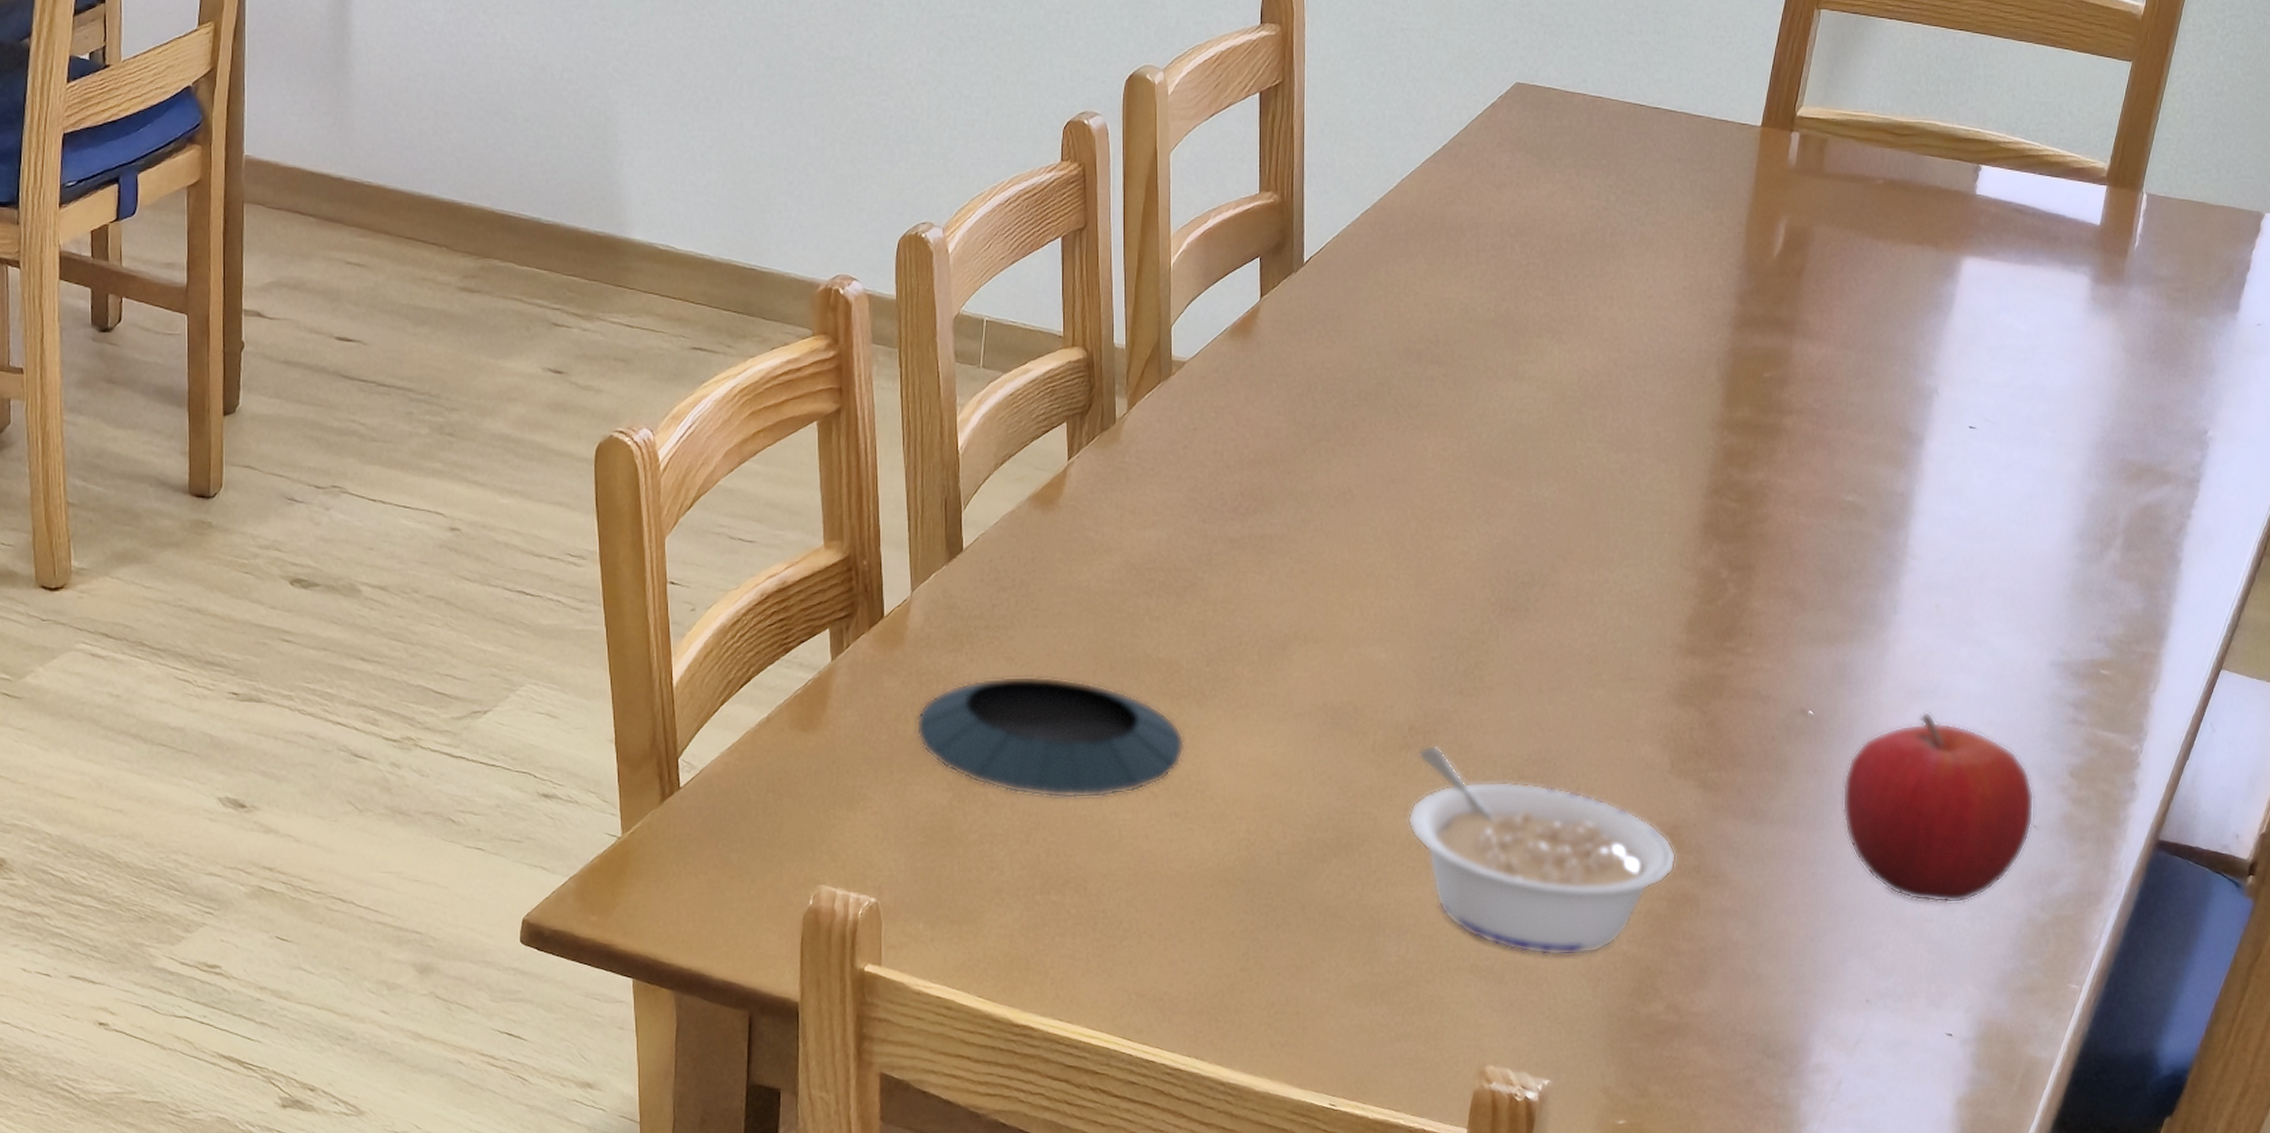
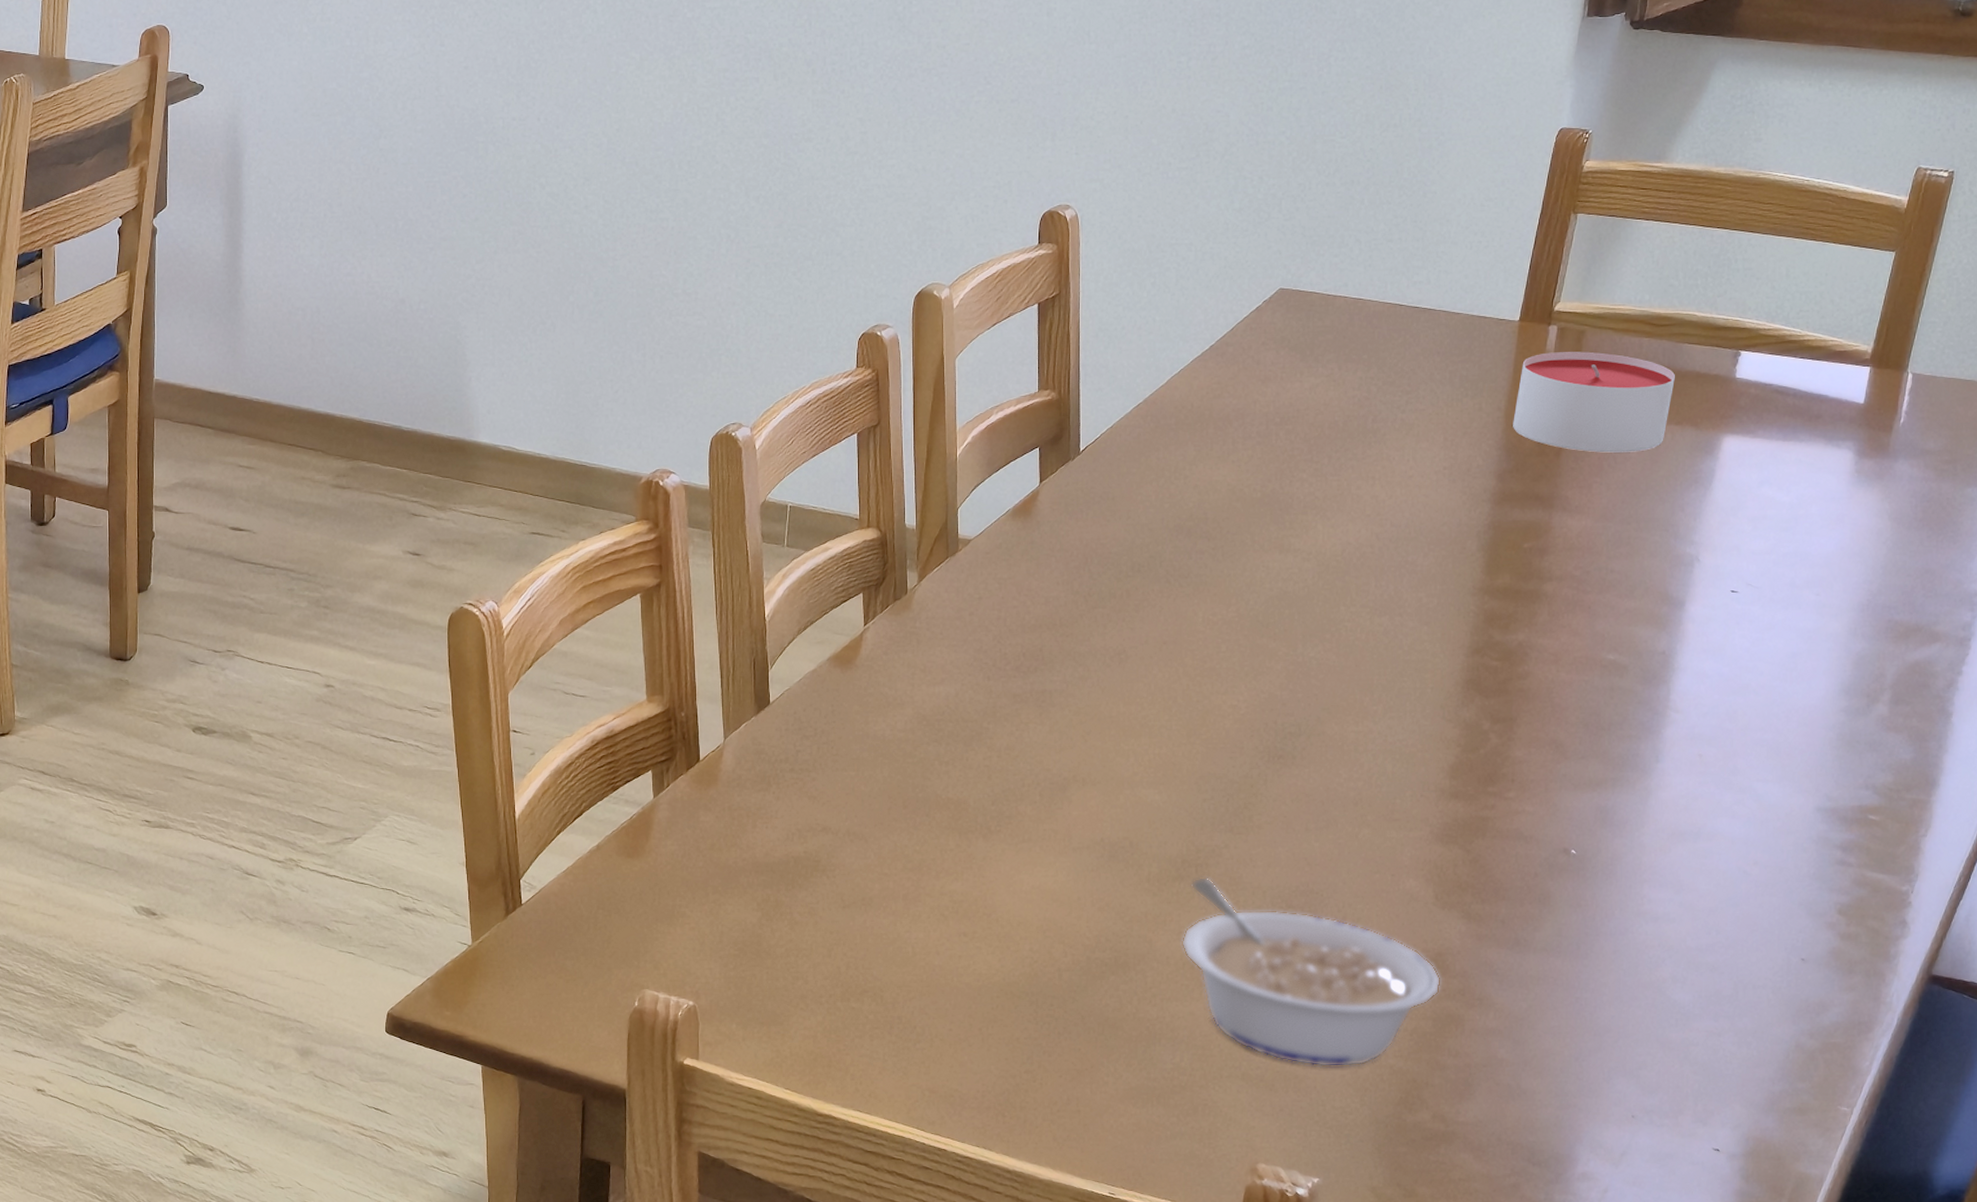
saucer: present [916,675,1184,799] -> none [728,812,972,919]
candle: none [1754,162,1916,274] -> present [1513,351,1675,453]
fruit: present [1842,712,2034,904] -> none [1606,852,1802,1029]

